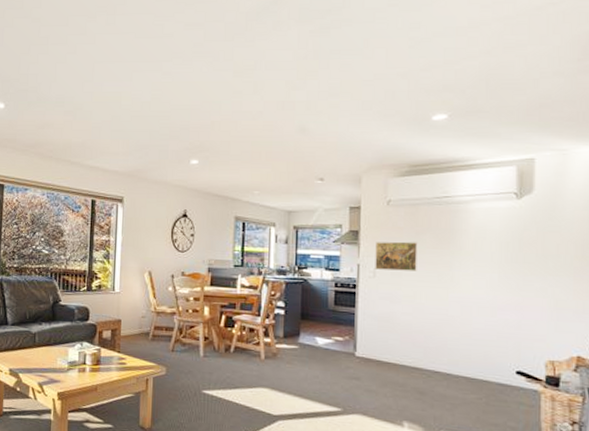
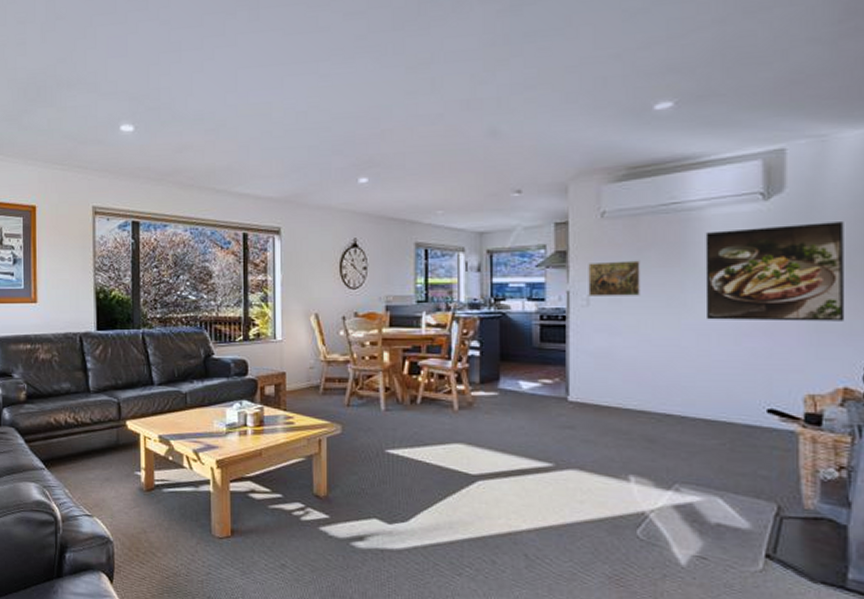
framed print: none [468,220,580,301] -> present [705,222,845,321]

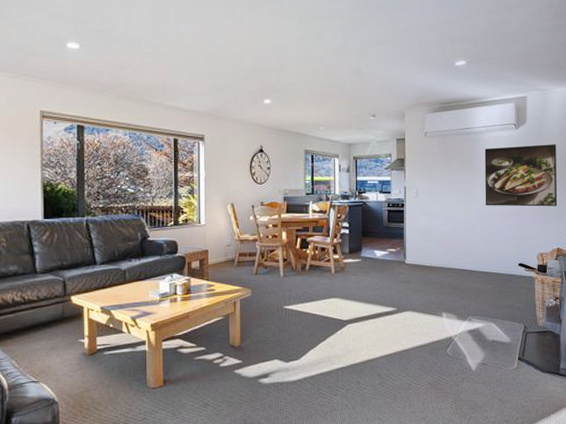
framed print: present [588,260,640,296] -> none [417,166,448,190]

